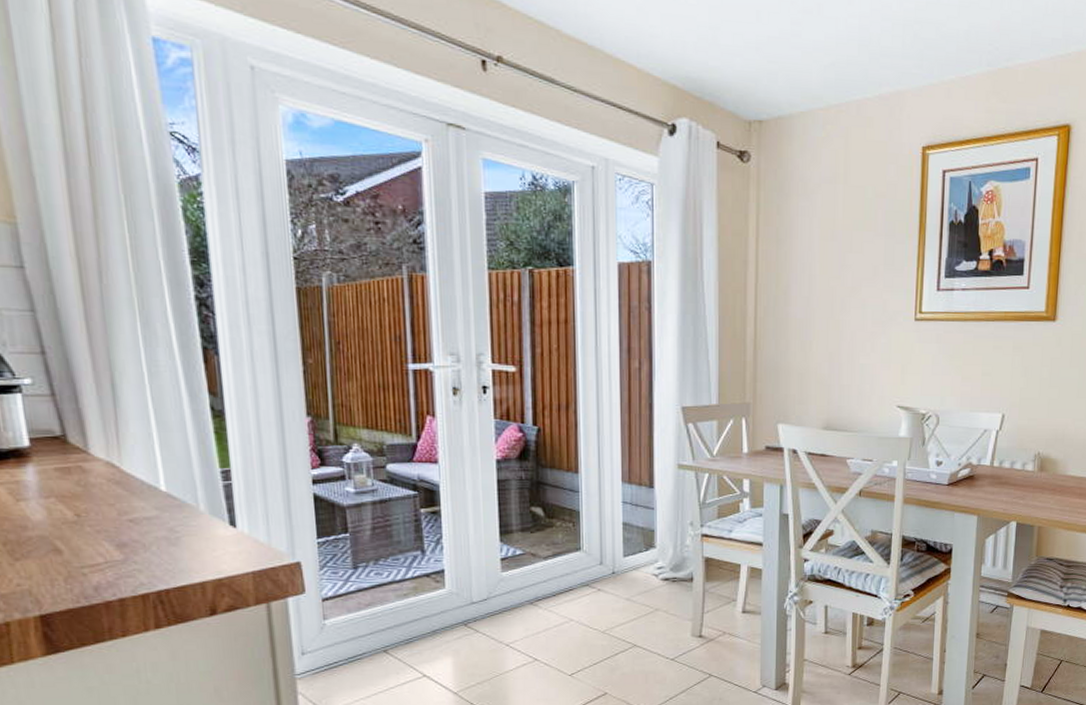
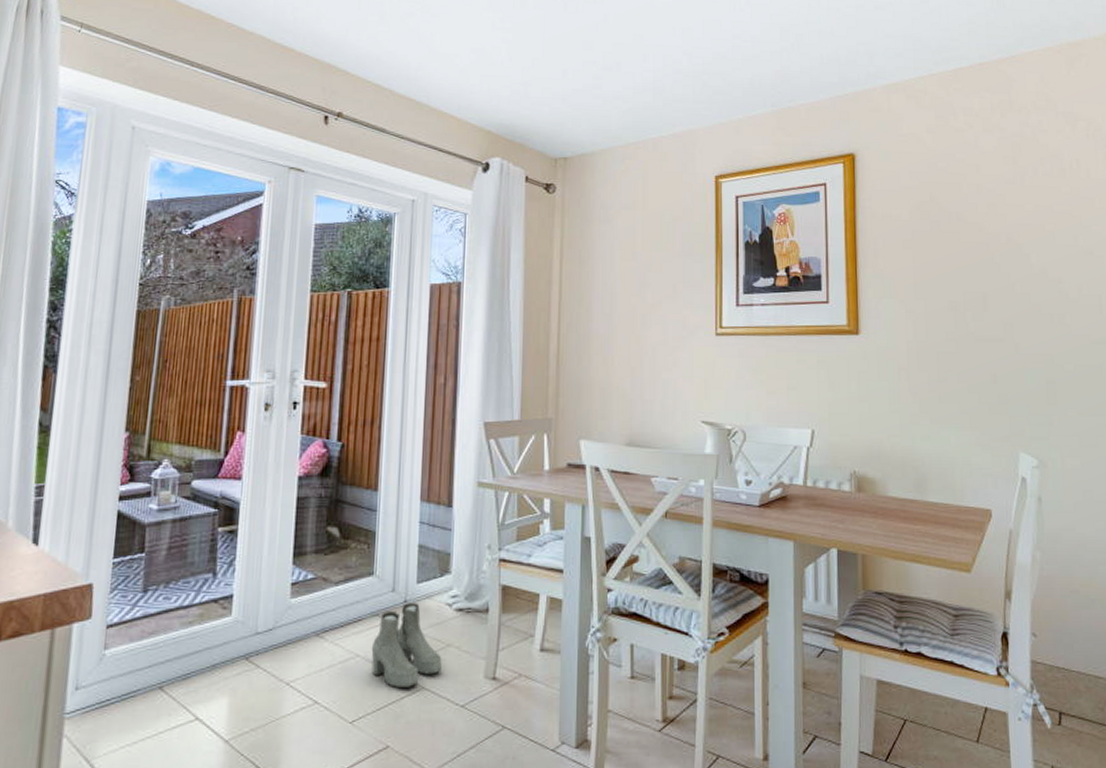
boots: none [584,574,651,647] -> present [371,603,442,689]

